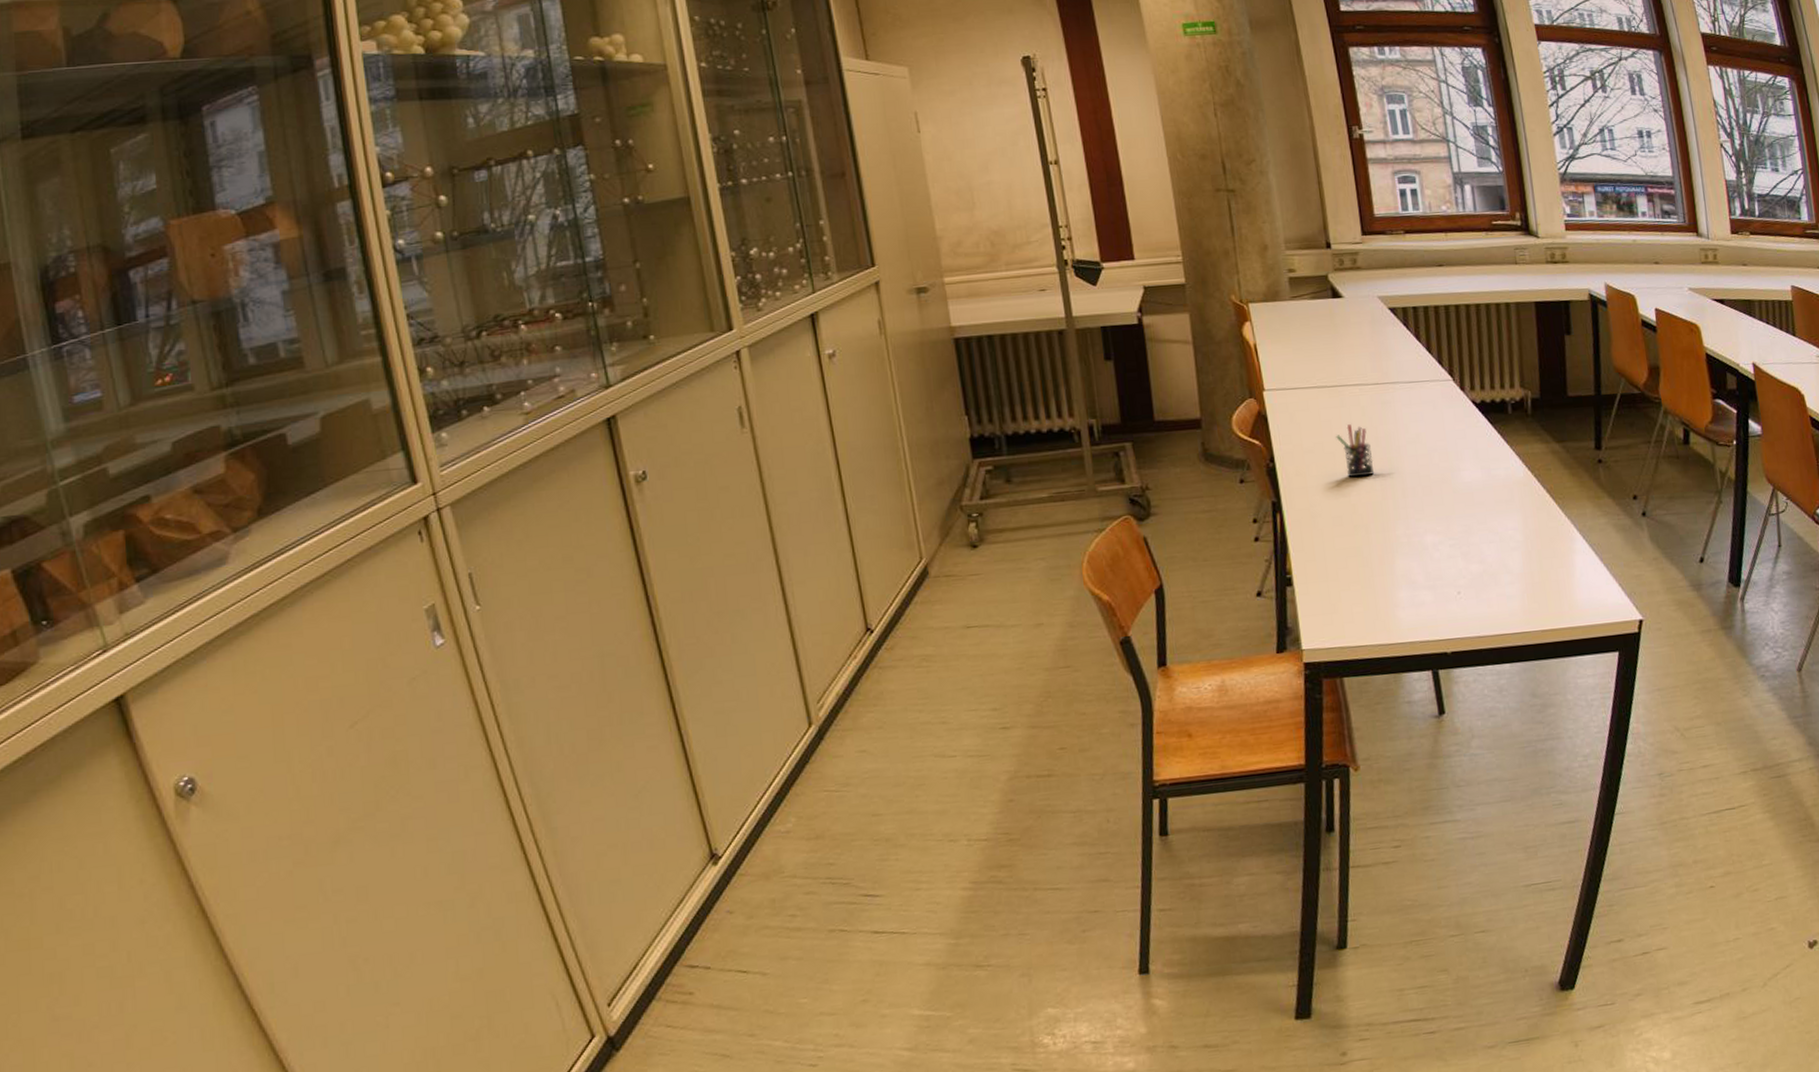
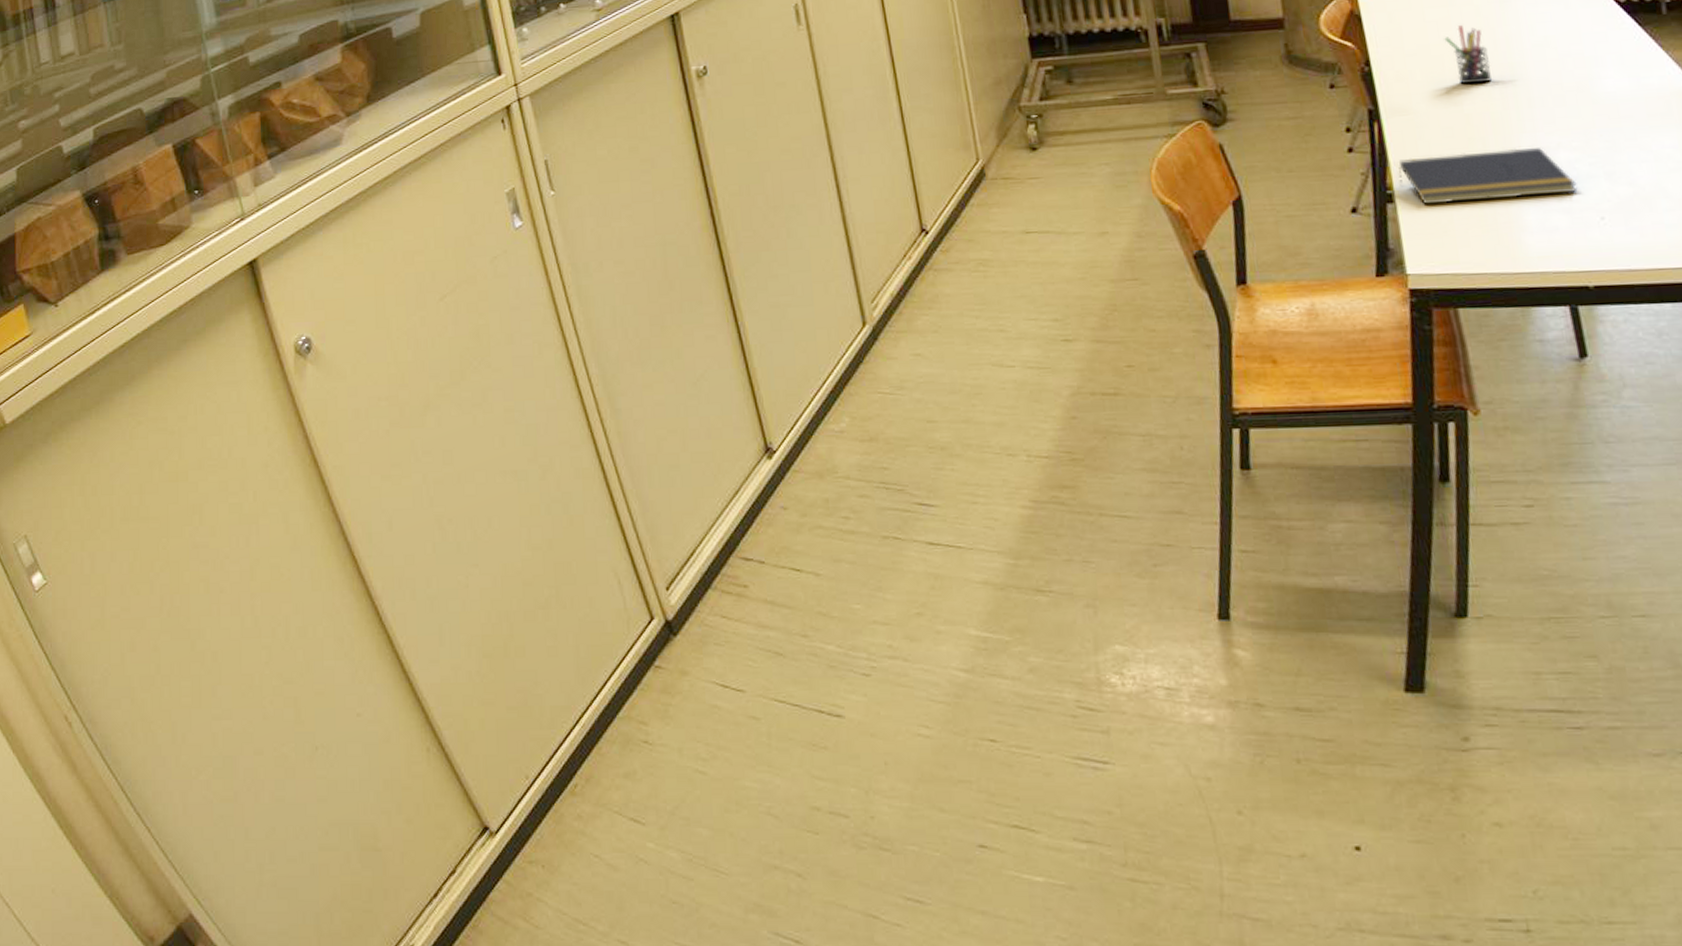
notepad: none [1296,533,1440,586] -> present [1398,148,1578,204]

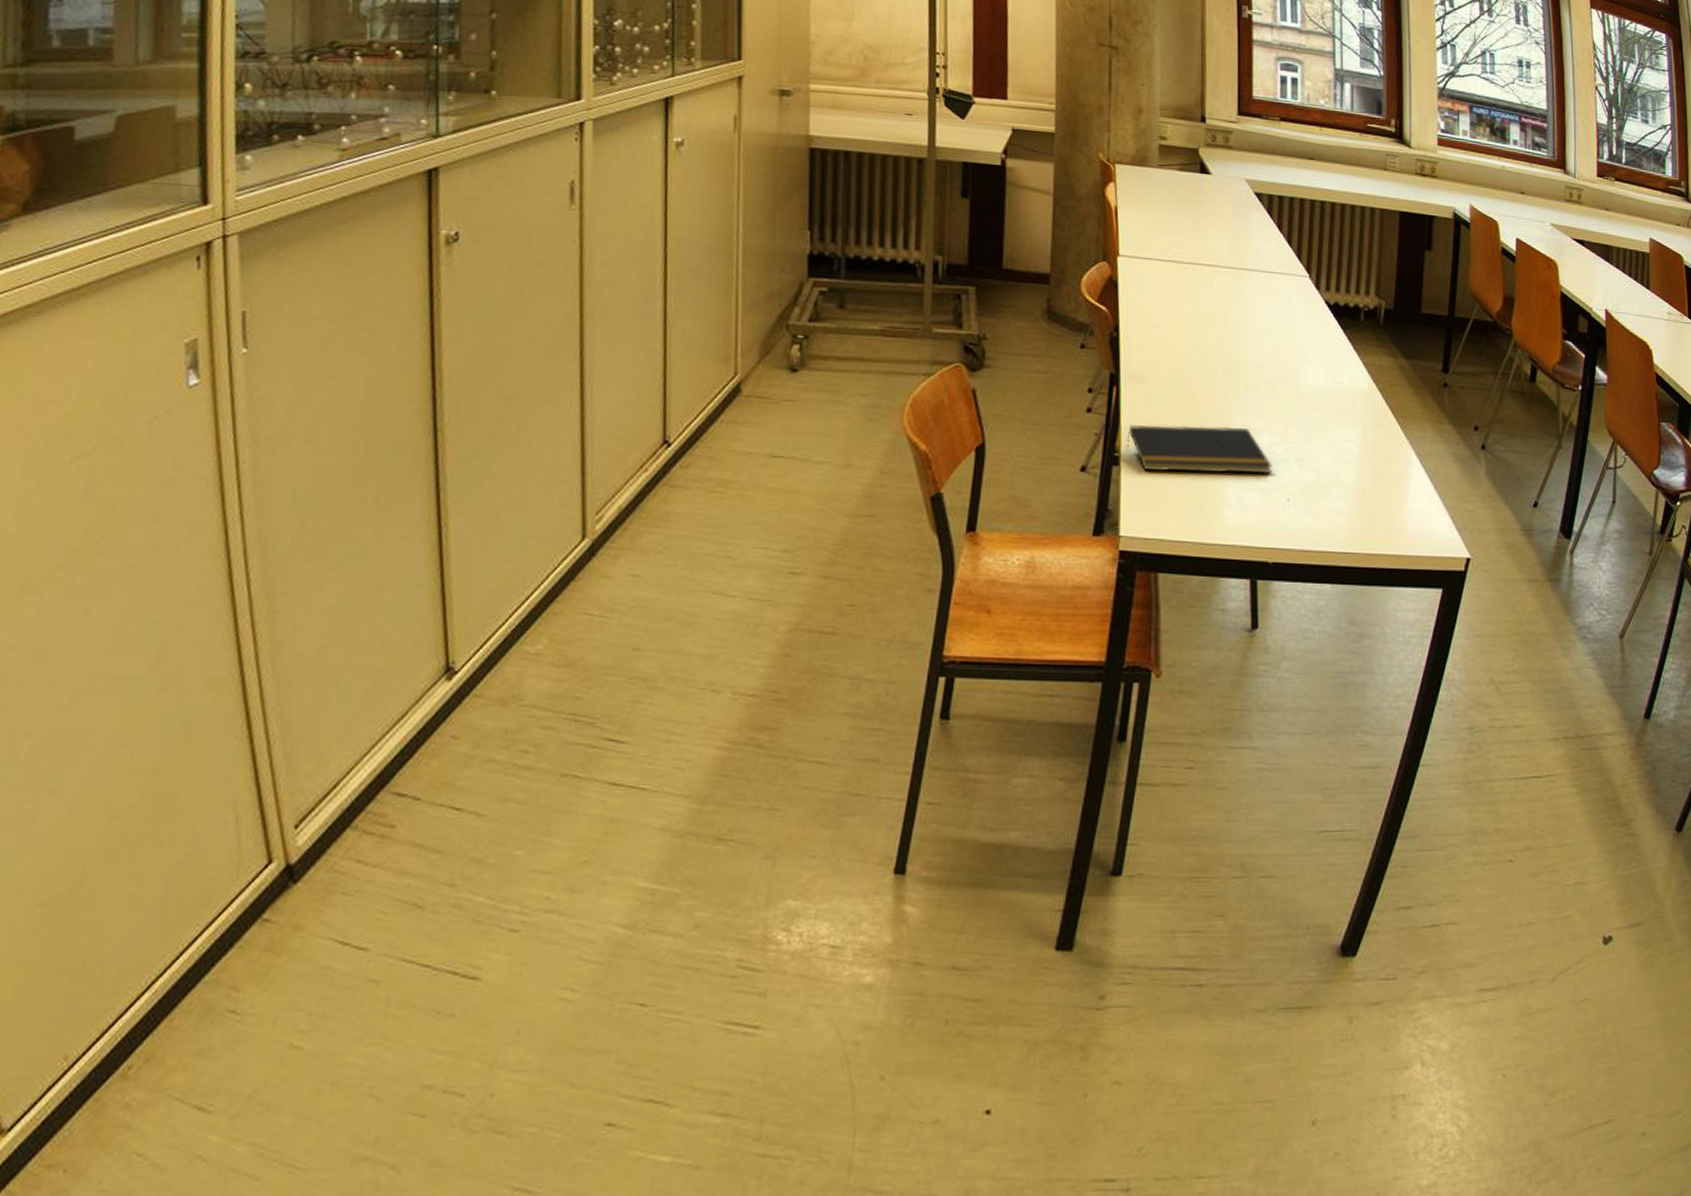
pen holder: present [1444,25,1493,85] -> none [1184,305,1219,362]

